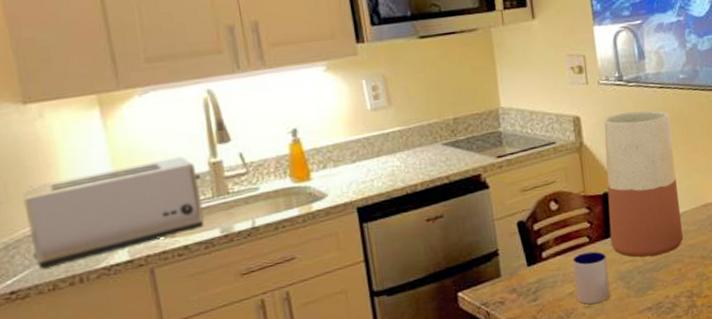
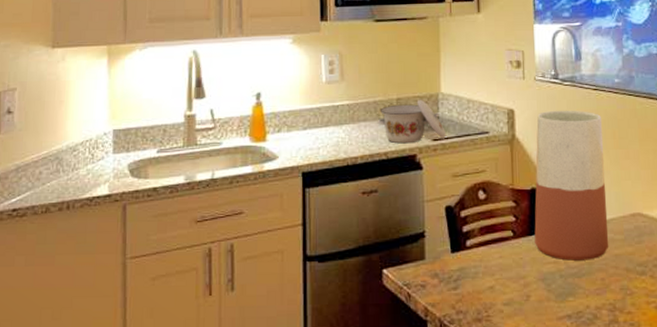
toaster: present [22,156,205,268] -> none [36,107,177,191]
cooking pot: none [434,116,512,165] -> present [377,99,447,144]
mug: present [572,251,611,305] -> none [495,247,530,303]

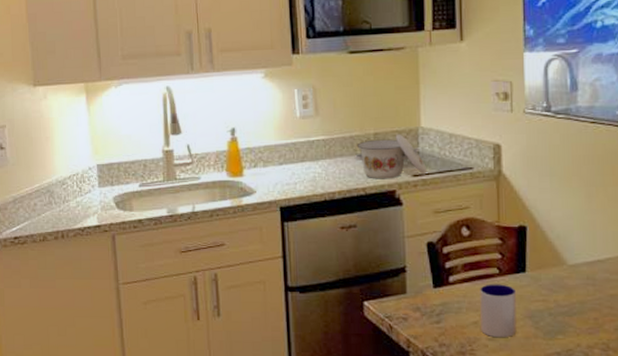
mug: none [495,247,530,303] -> present [479,284,517,338]
vase: present [534,110,609,261] -> none [522,144,604,300]

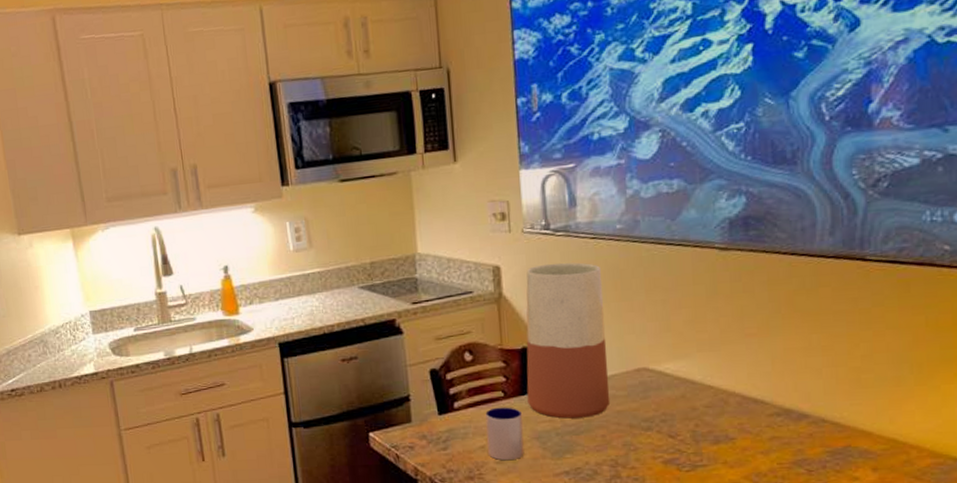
cooking pot: present [354,134,428,179] -> none [351,261,427,309]
vase: none [522,144,604,300] -> present [526,262,611,419]

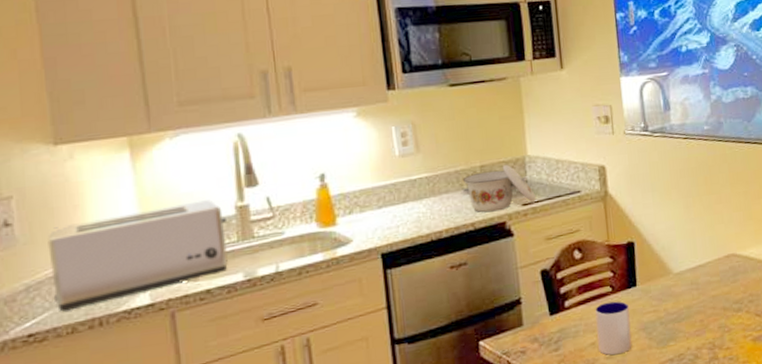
toaster: none [19,286,152,372] -> present [47,200,228,311]
cooking pot: none [351,261,427,309] -> present [460,164,537,213]
vase: present [526,262,611,419] -> none [629,160,706,308]

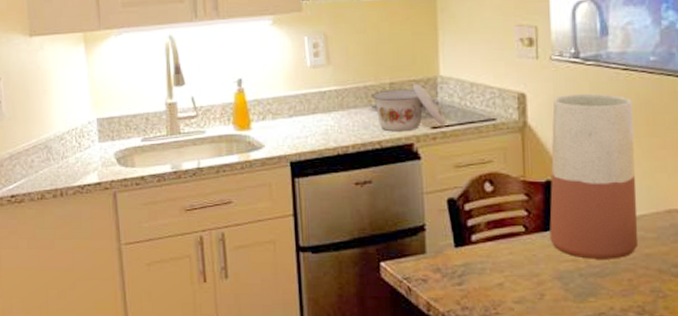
toaster: present [47,200,228,311] -> none [25,95,159,179]
mug: present [595,301,632,355] -> none [504,243,545,301]
vase: none [629,160,706,308] -> present [549,93,639,259]

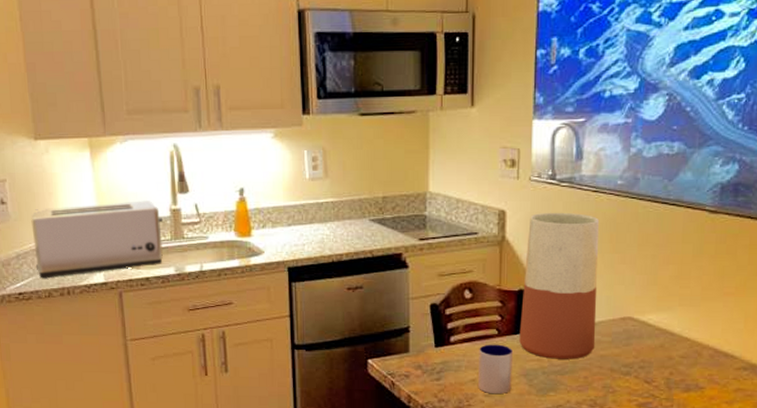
toaster: none [25,95,159,179] -> present [31,201,164,278]
cooking pot: present [368,83,447,132] -> none [362,198,434,242]
mug: none [504,243,545,301] -> present [477,344,513,395]

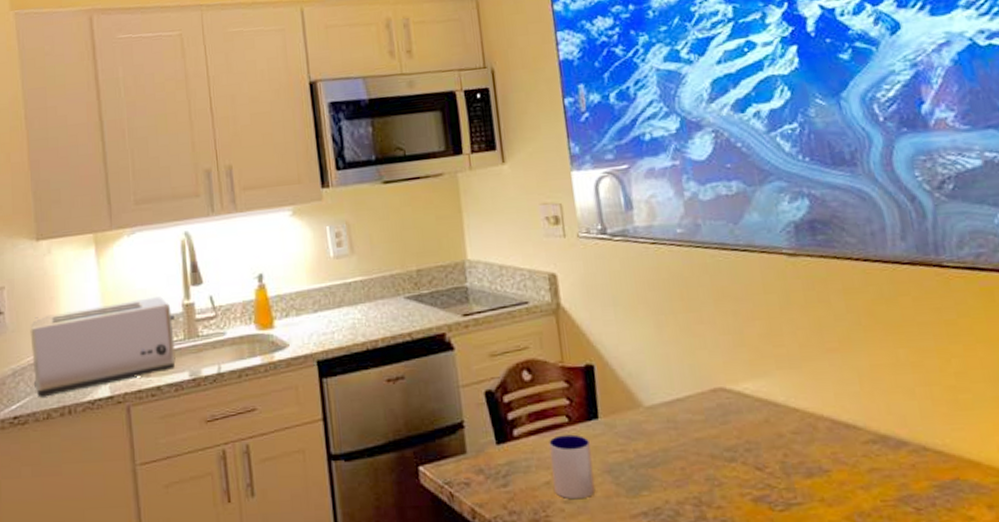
vase: present [519,212,599,359] -> none [585,269,687,448]

